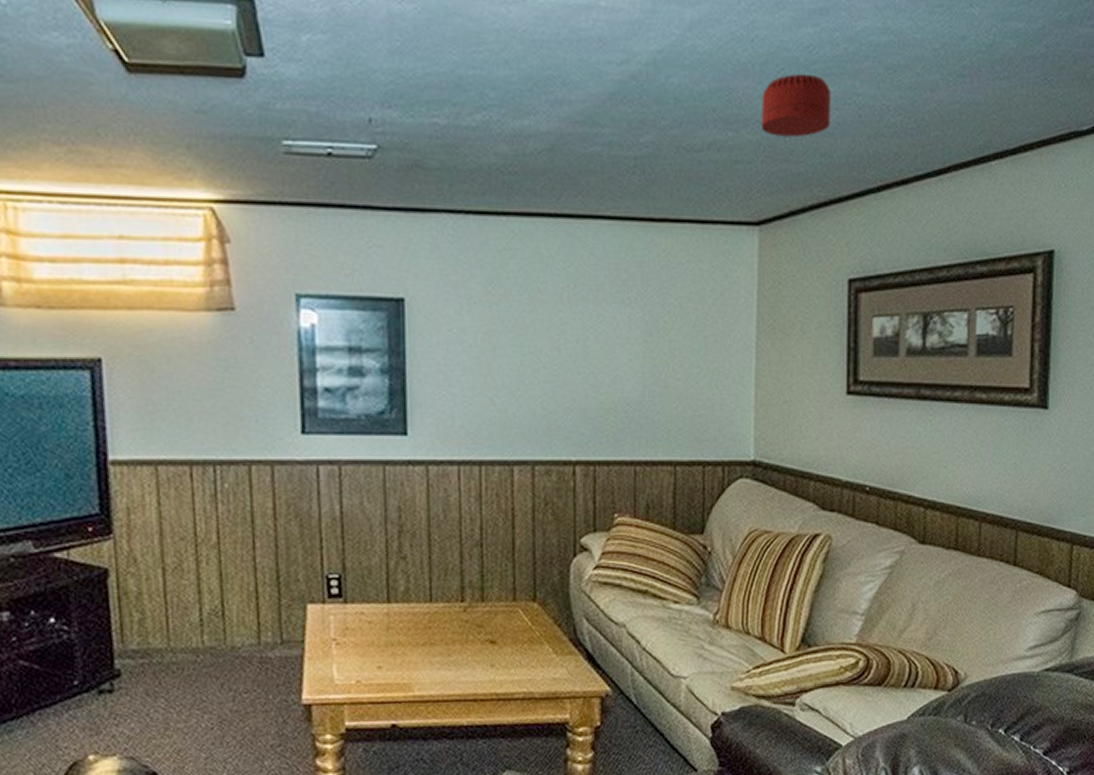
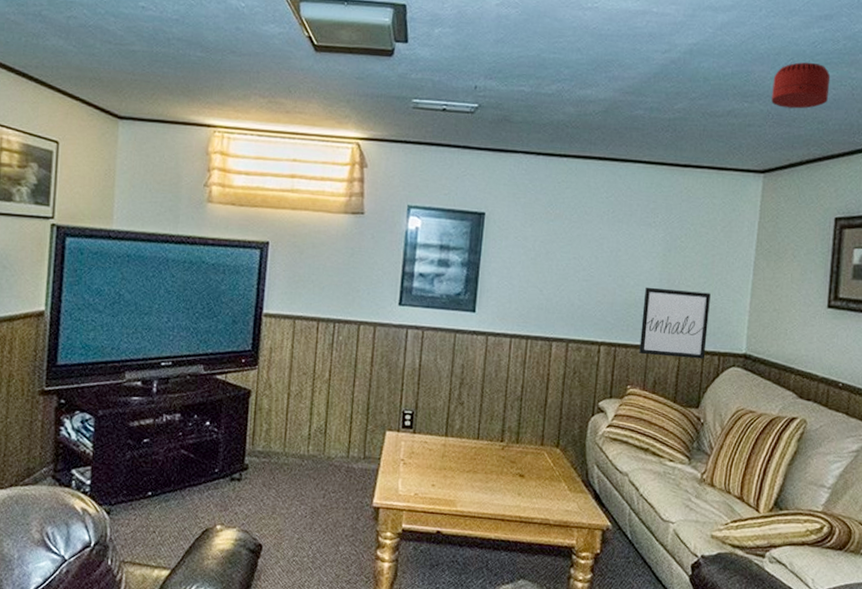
wall art: none [624,384,707,473] -> present [639,287,711,359]

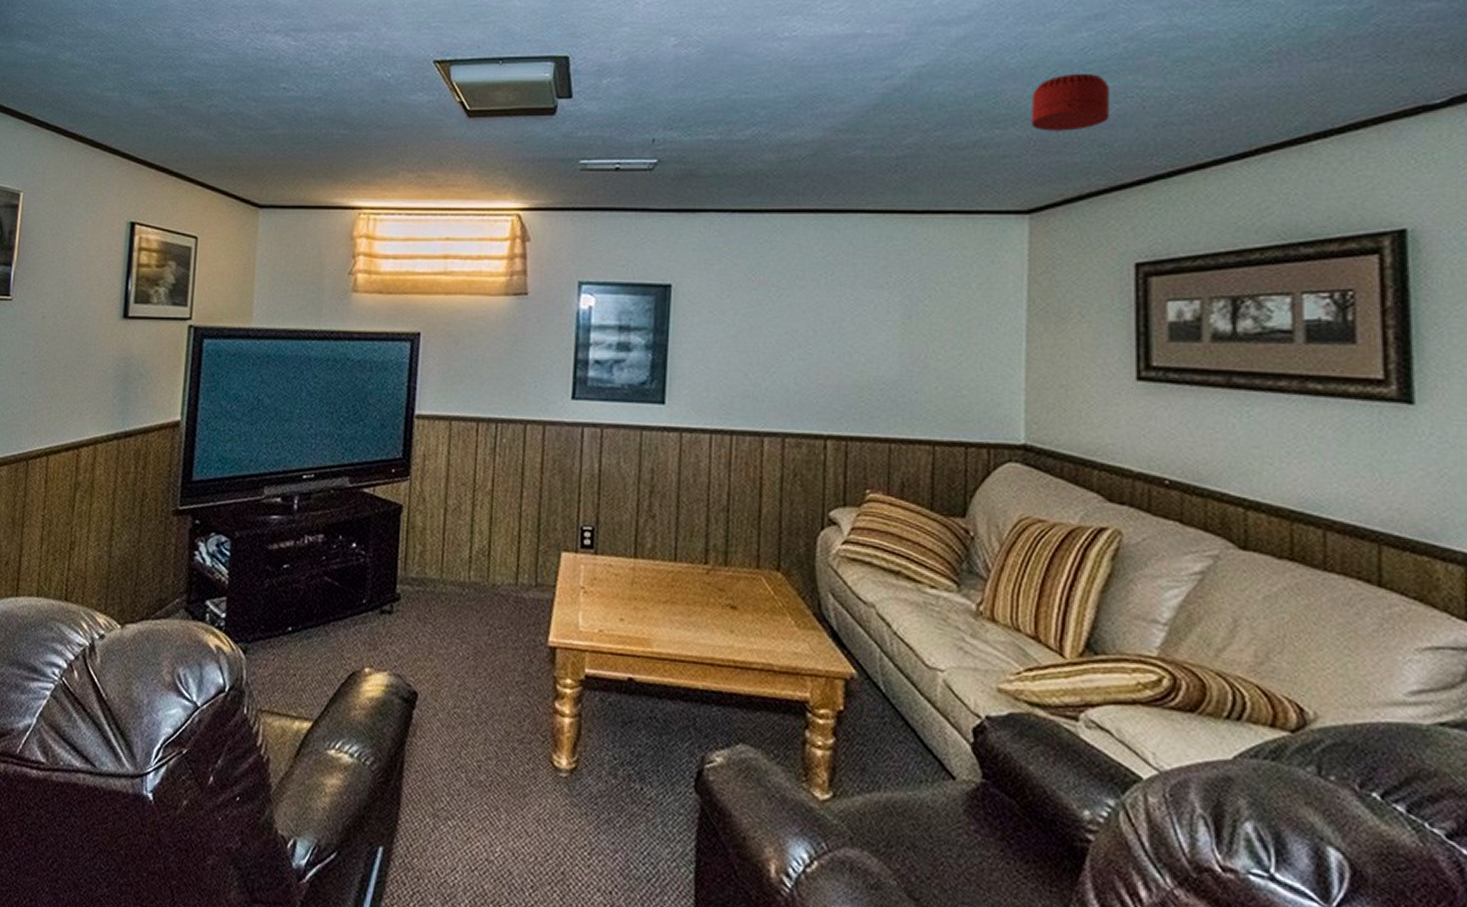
wall art: present [639,287,711,359] -> none [878,364,970,454]

